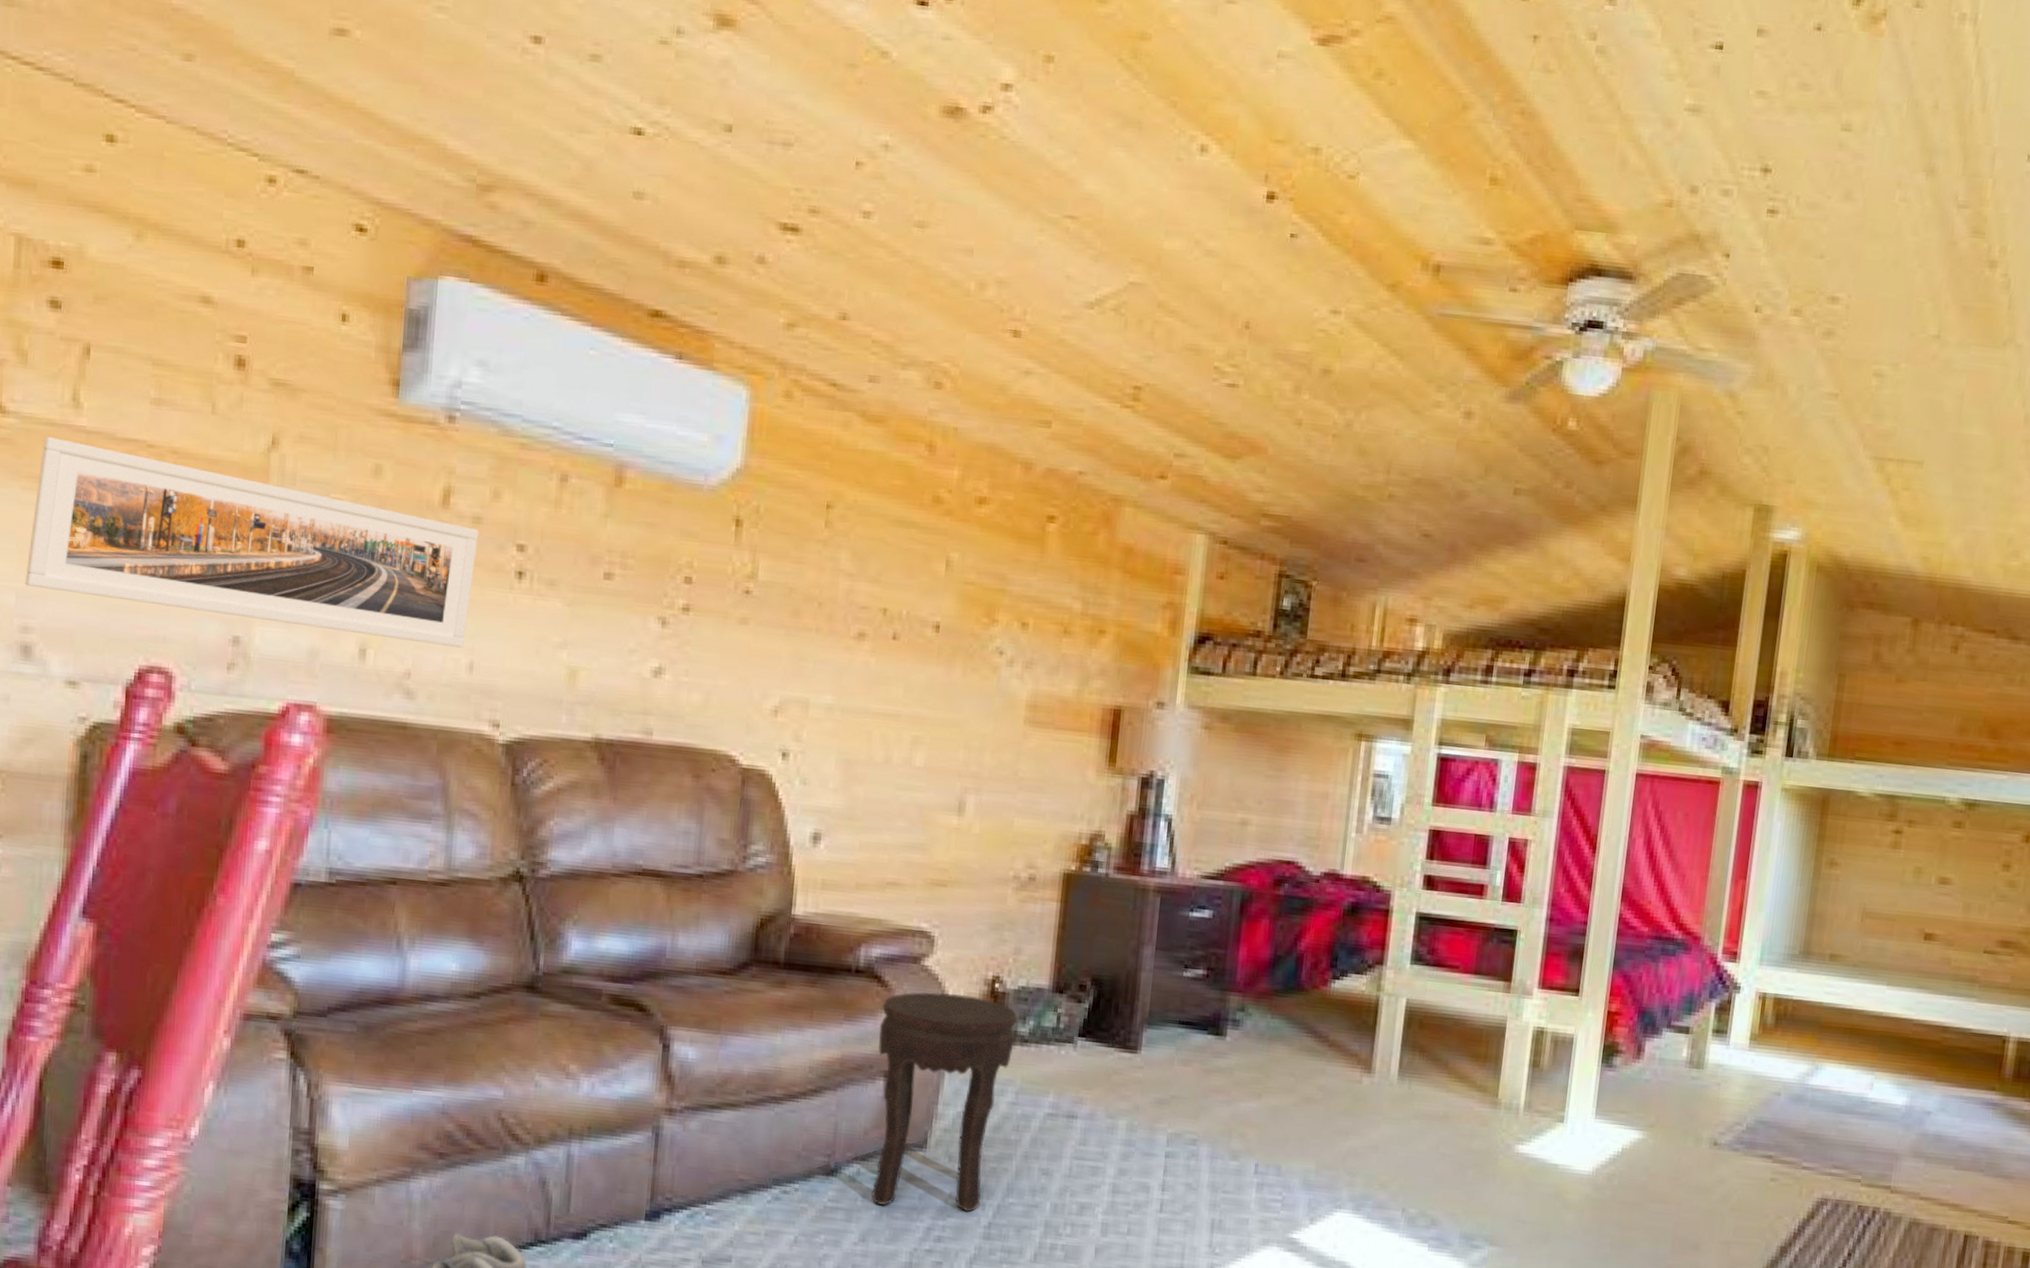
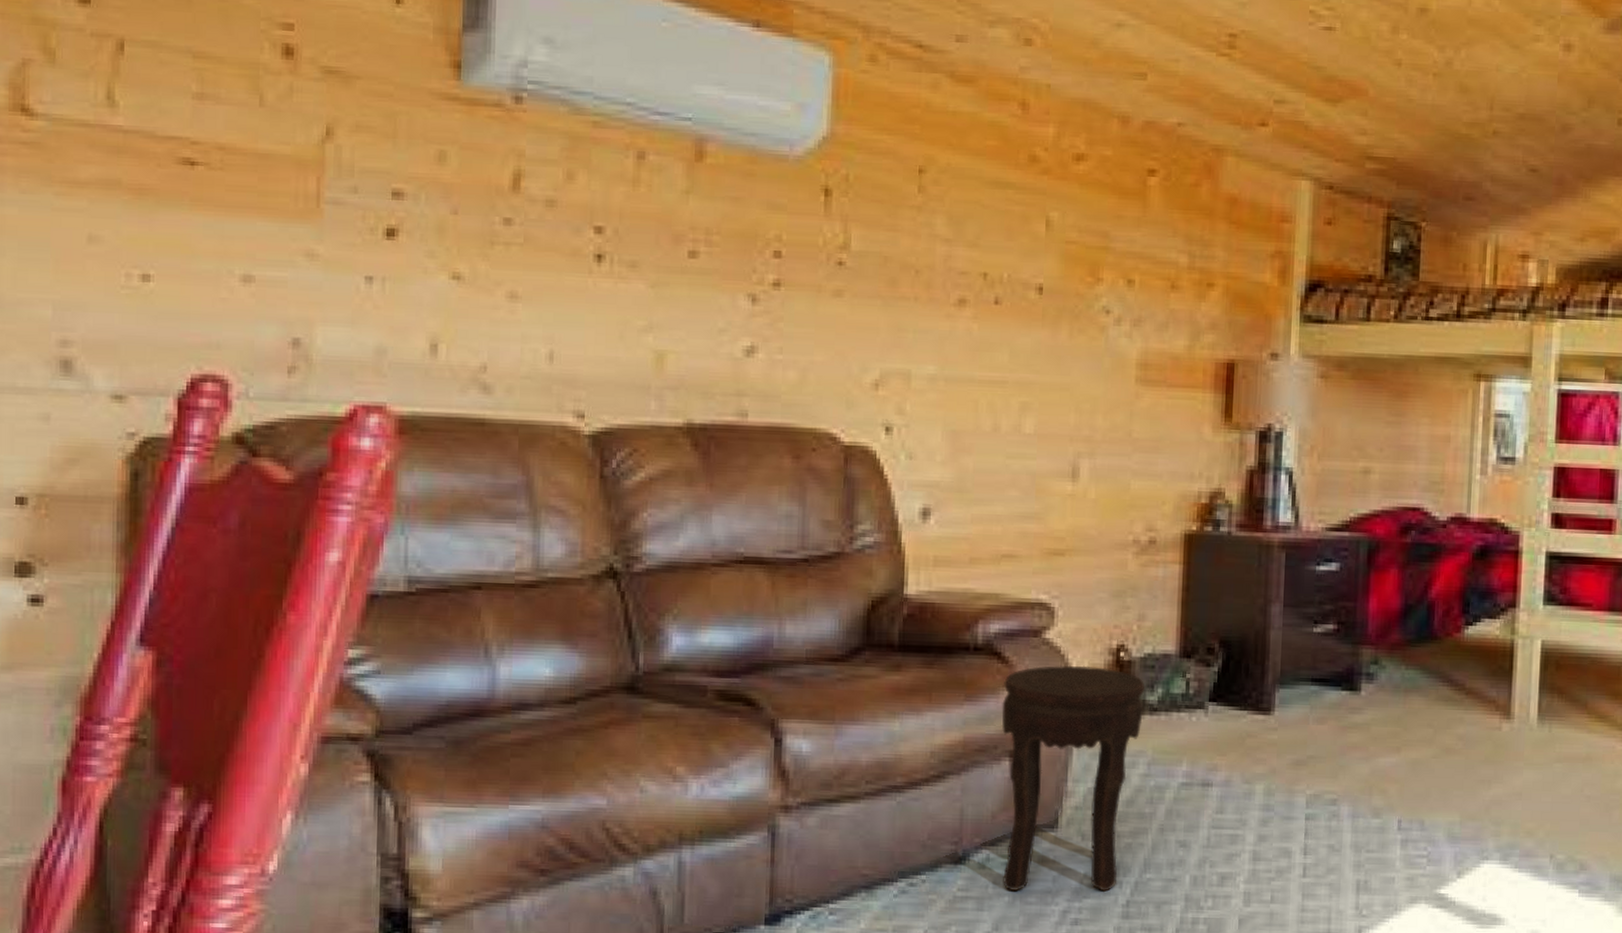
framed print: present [25,437,479,648] -> none [62,139,553,338]

